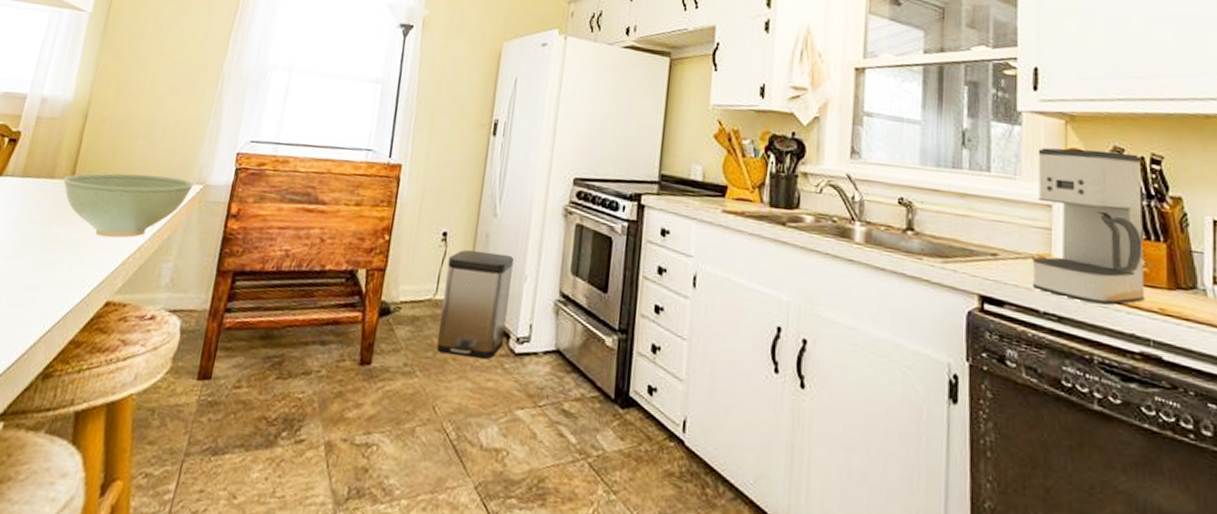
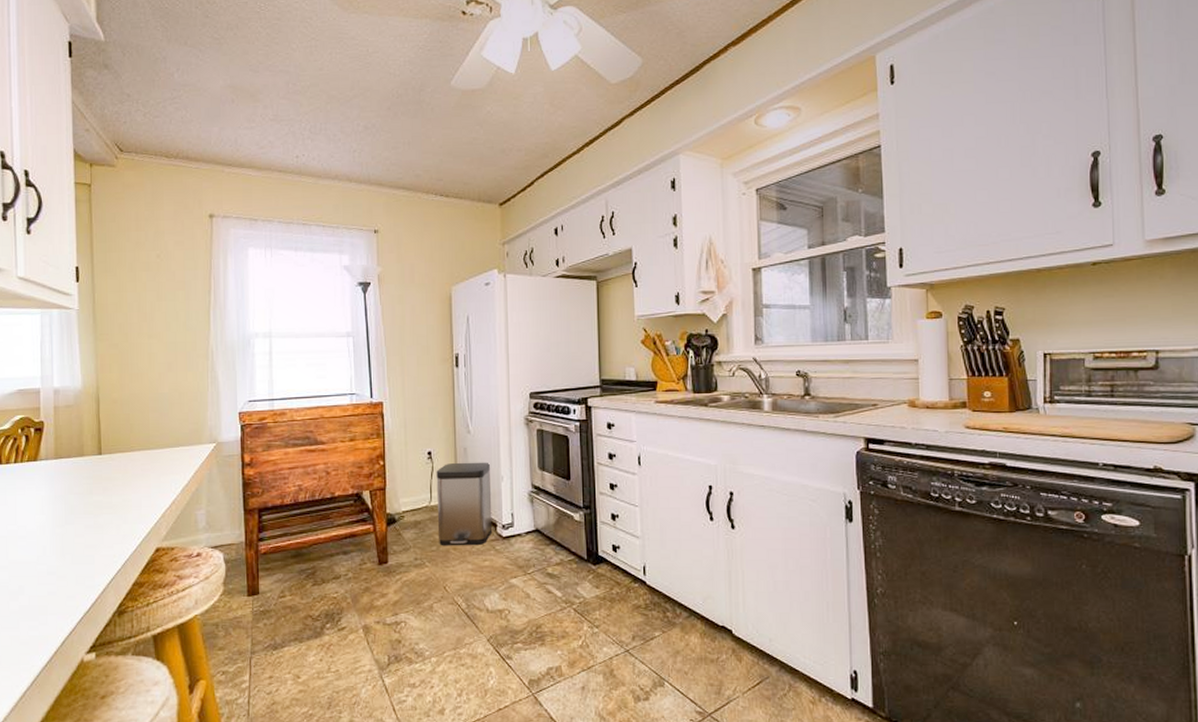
bowl: present [63,173,194,238] -> none [92,440,208,498]
coffee maker: present [1032,147,1145,305] -> none [905,309,992,431]

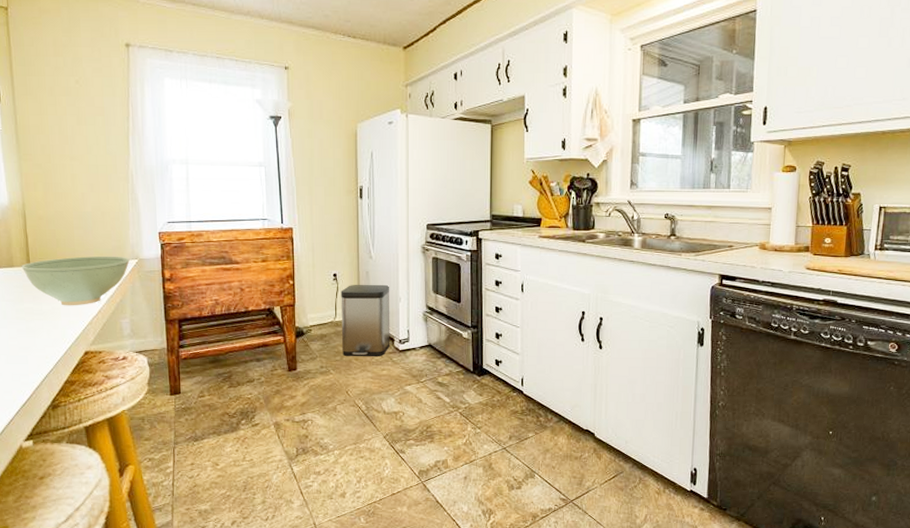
bowl: none [92,440,208,498] -> present [21,256,130,306]

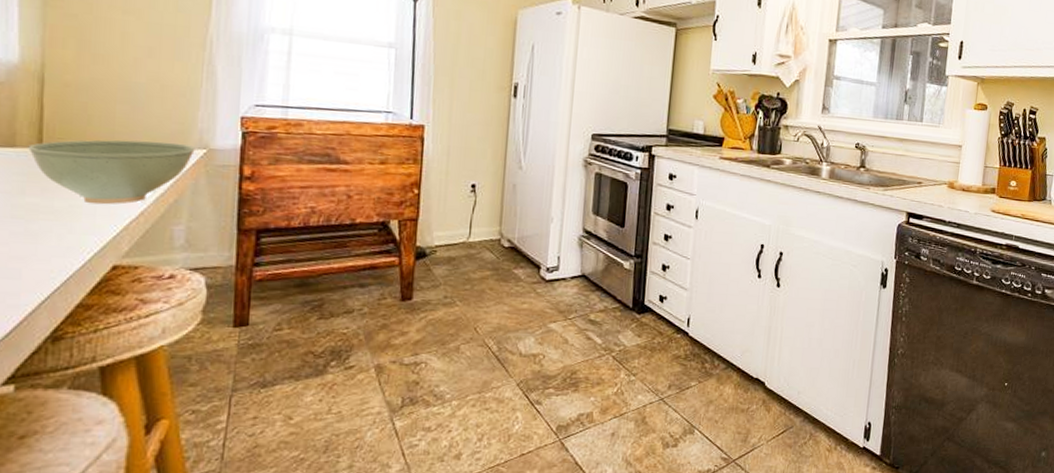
pedal bin: present [341,284,390,356] -> none [474,199,541,287]

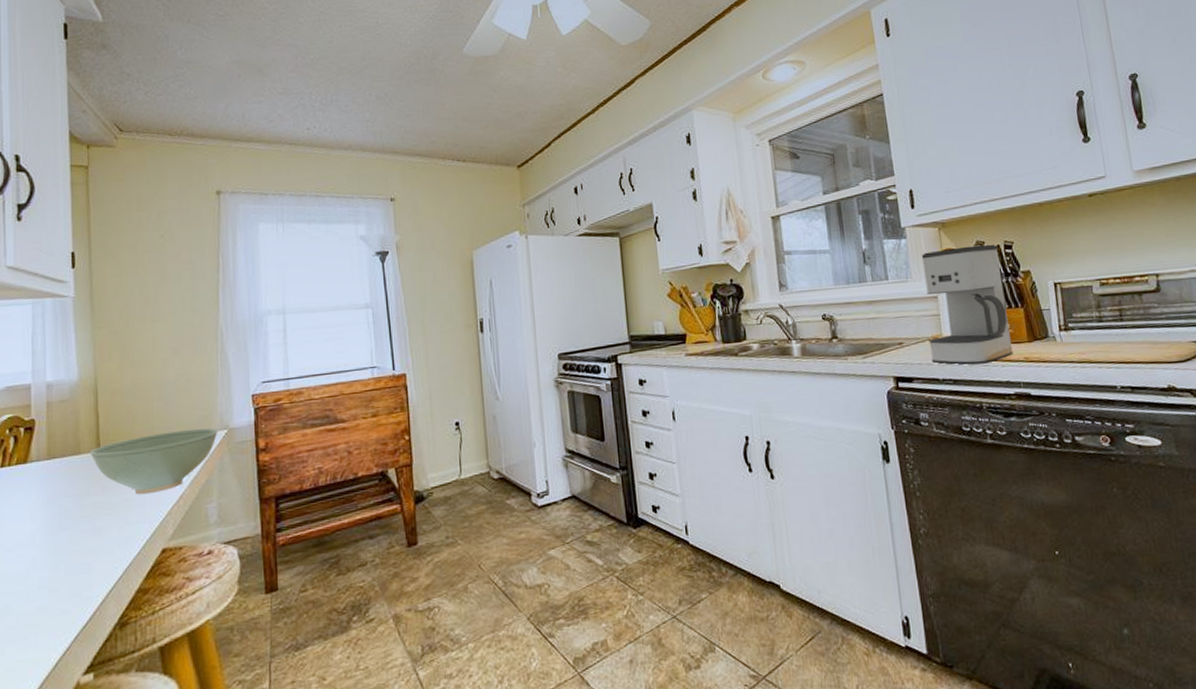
coffee maker: none [943,103,1025,214] -> present [921,244,1013,365]

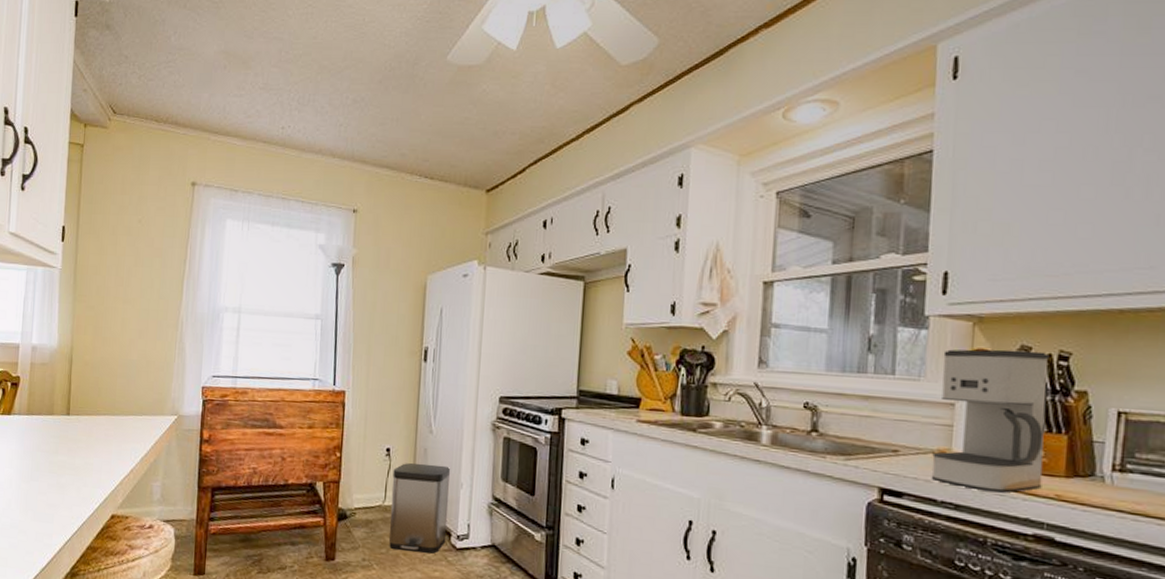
bowl: present [90,428,218,495] -> none [61,408,169,463]
pedal bin: none [465,428,527,520] -> present [389,463,451,554]

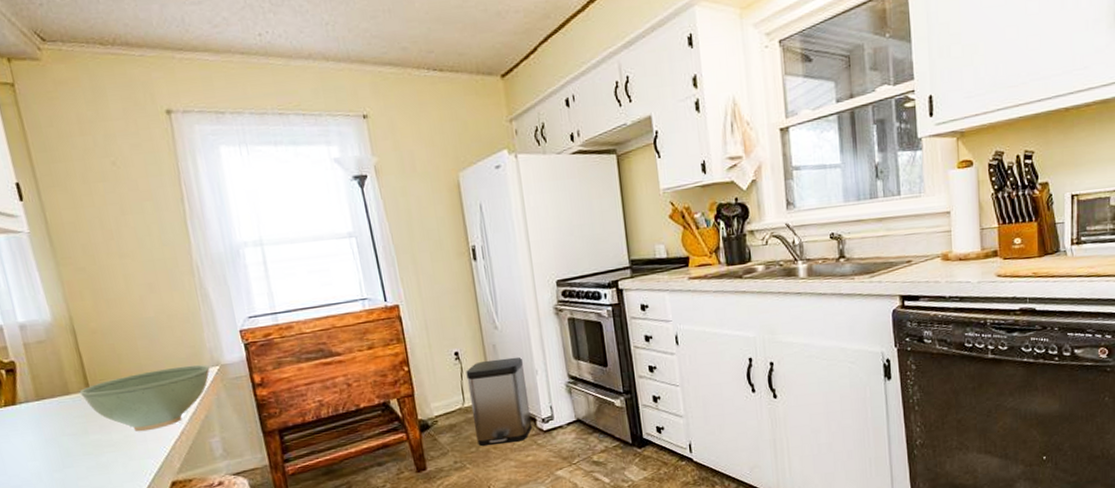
bowl: none [61,408,169,463] -> present [79,365,210,432]
coffee maker: present [931,349,1050,493] -> none [936,154,1022,281]

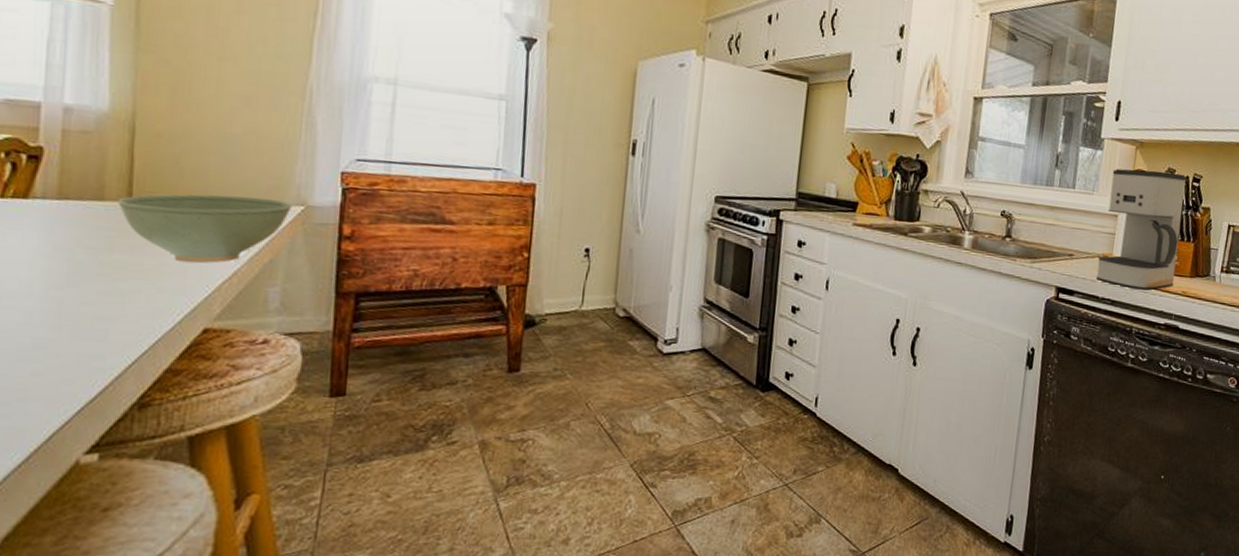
pedal bin: present [466,356,532,446] -> none [586,264,659,360]
coffee maker: none [936,154,1022,281] -> present [1096,168,1188,290]

